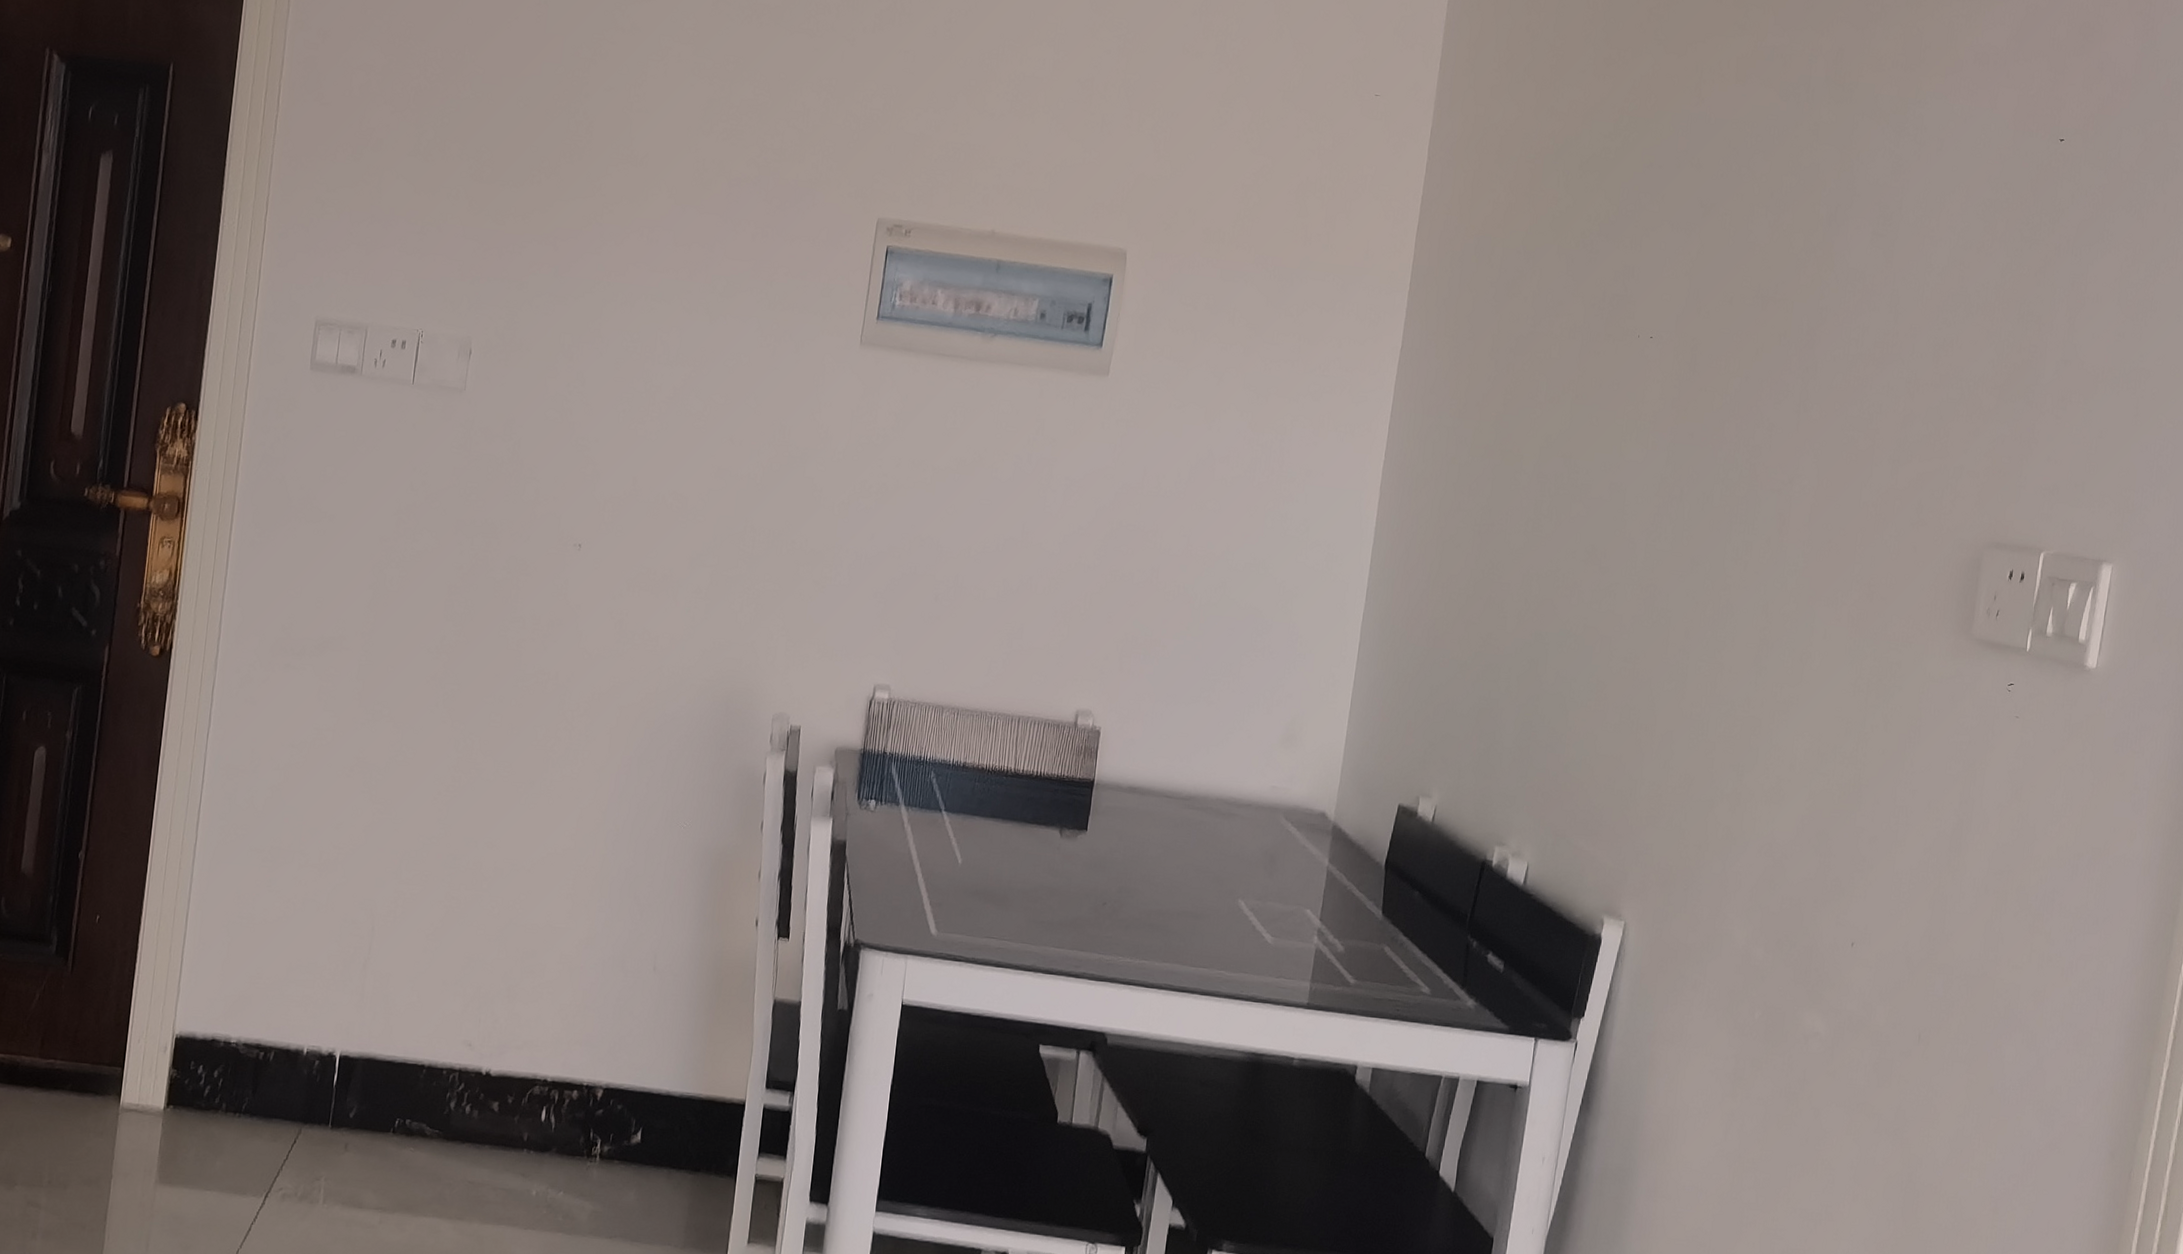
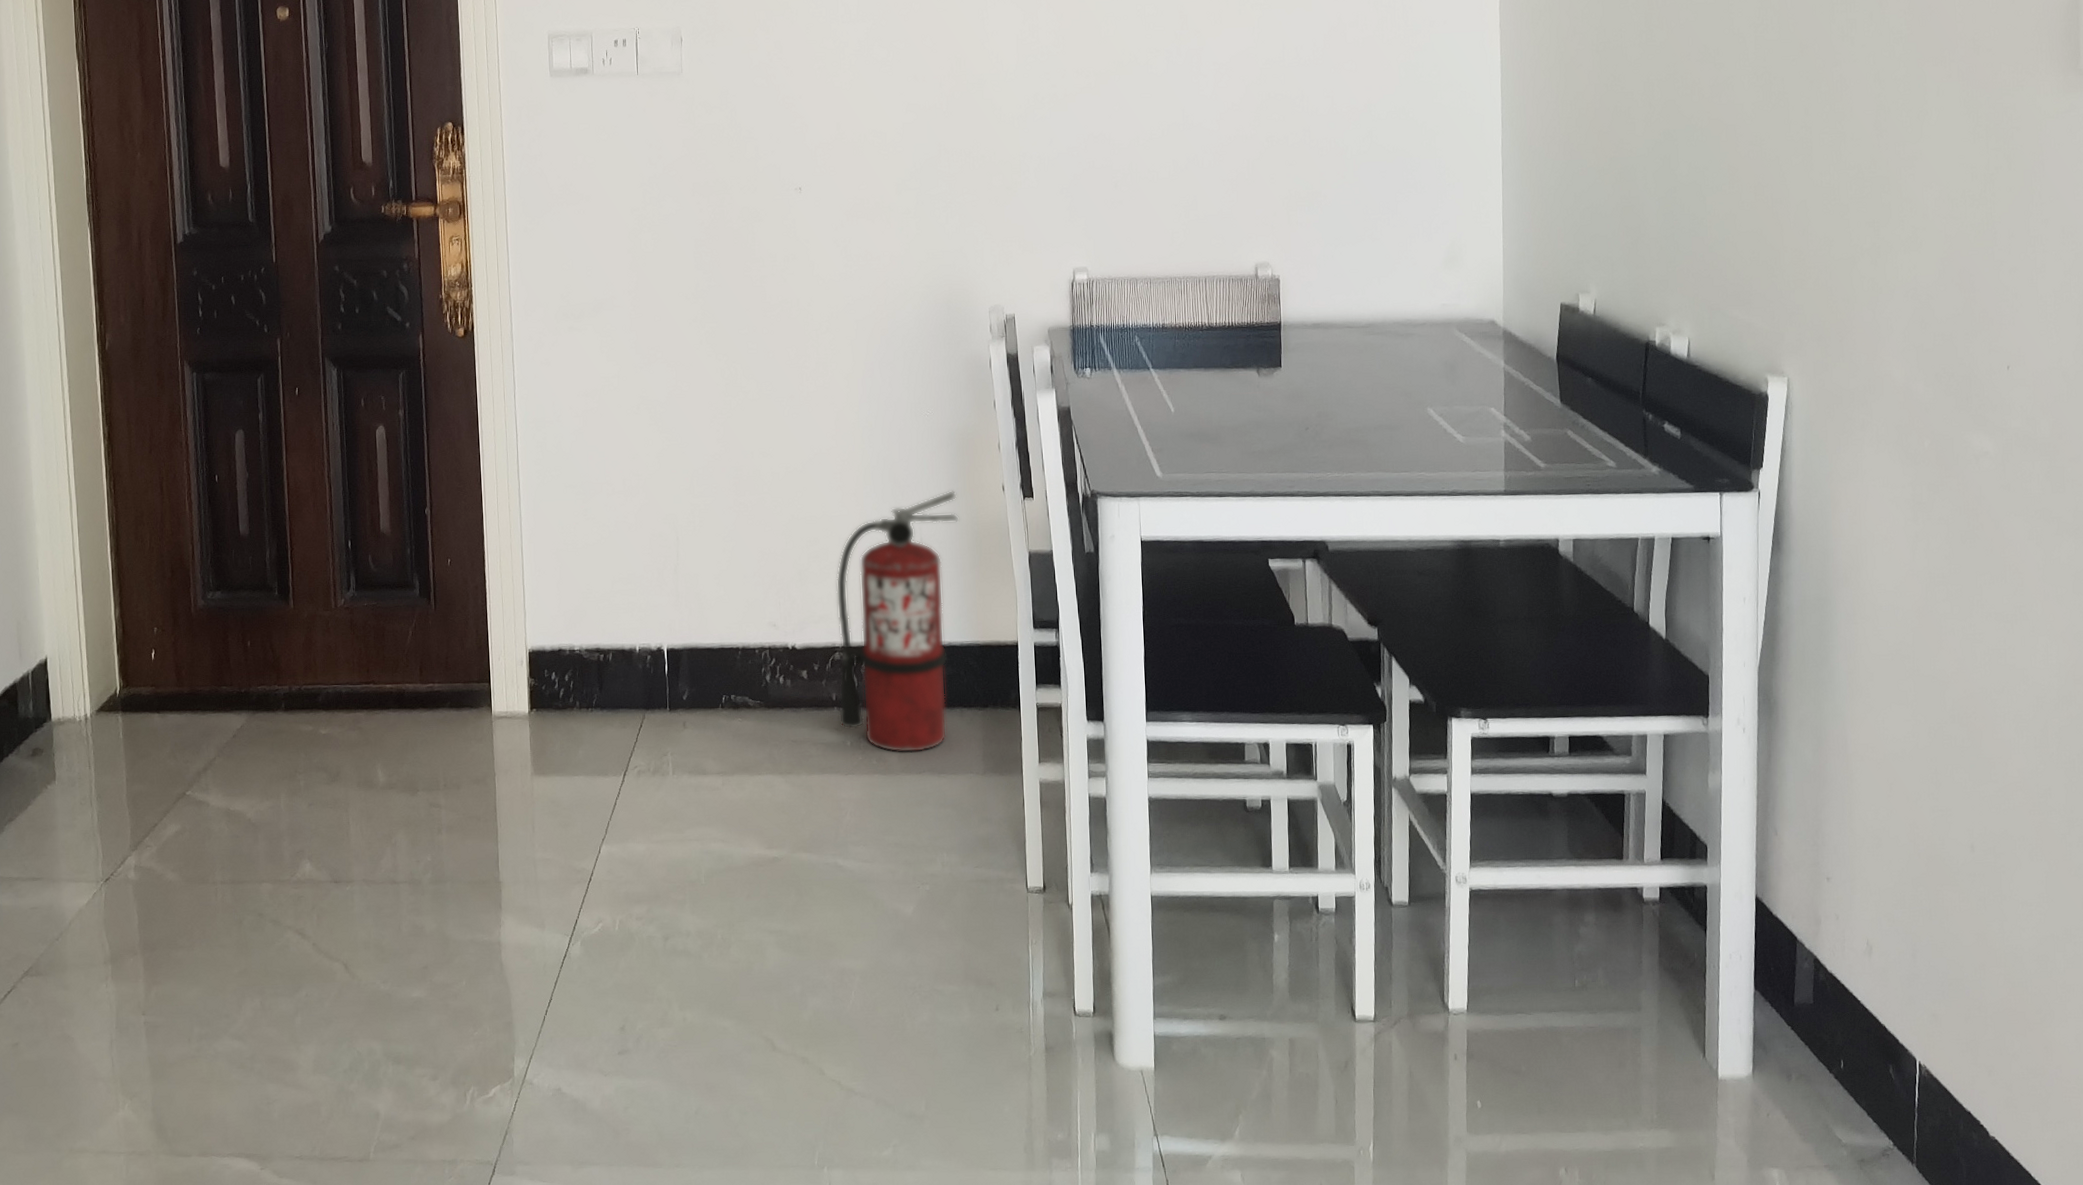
fire extinguisher: none [526,916,703,1214] -> present [836,490,959,753]

